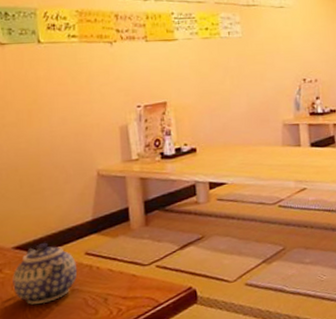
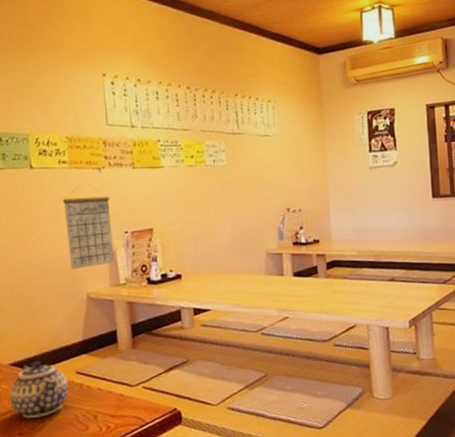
calendar: none [73,58,127,146] -> present [63,184,115,270]

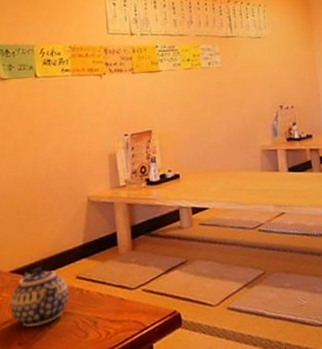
calendar: present [63,184,115,270] -> none [66,90,115,174]

